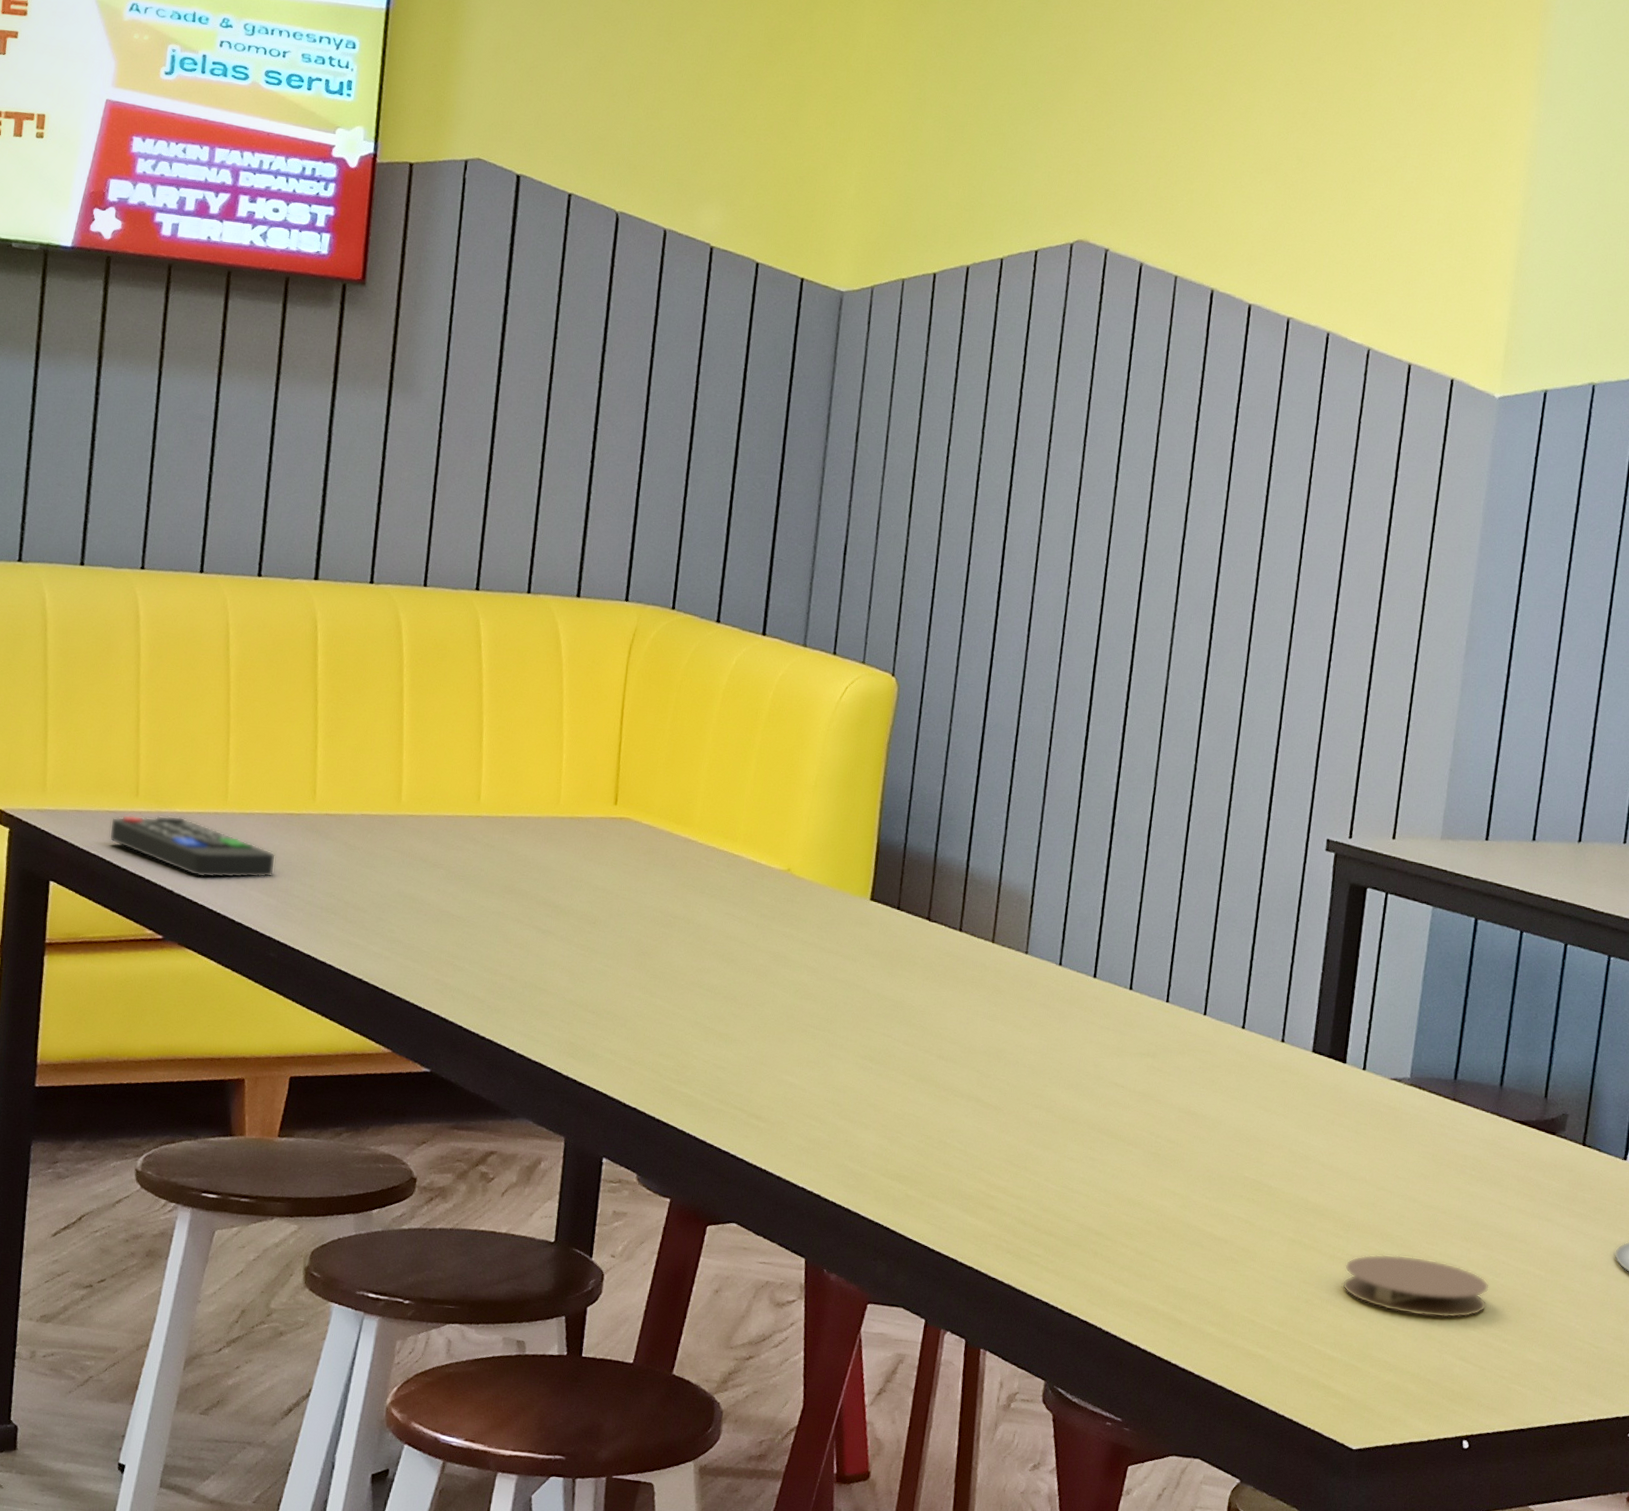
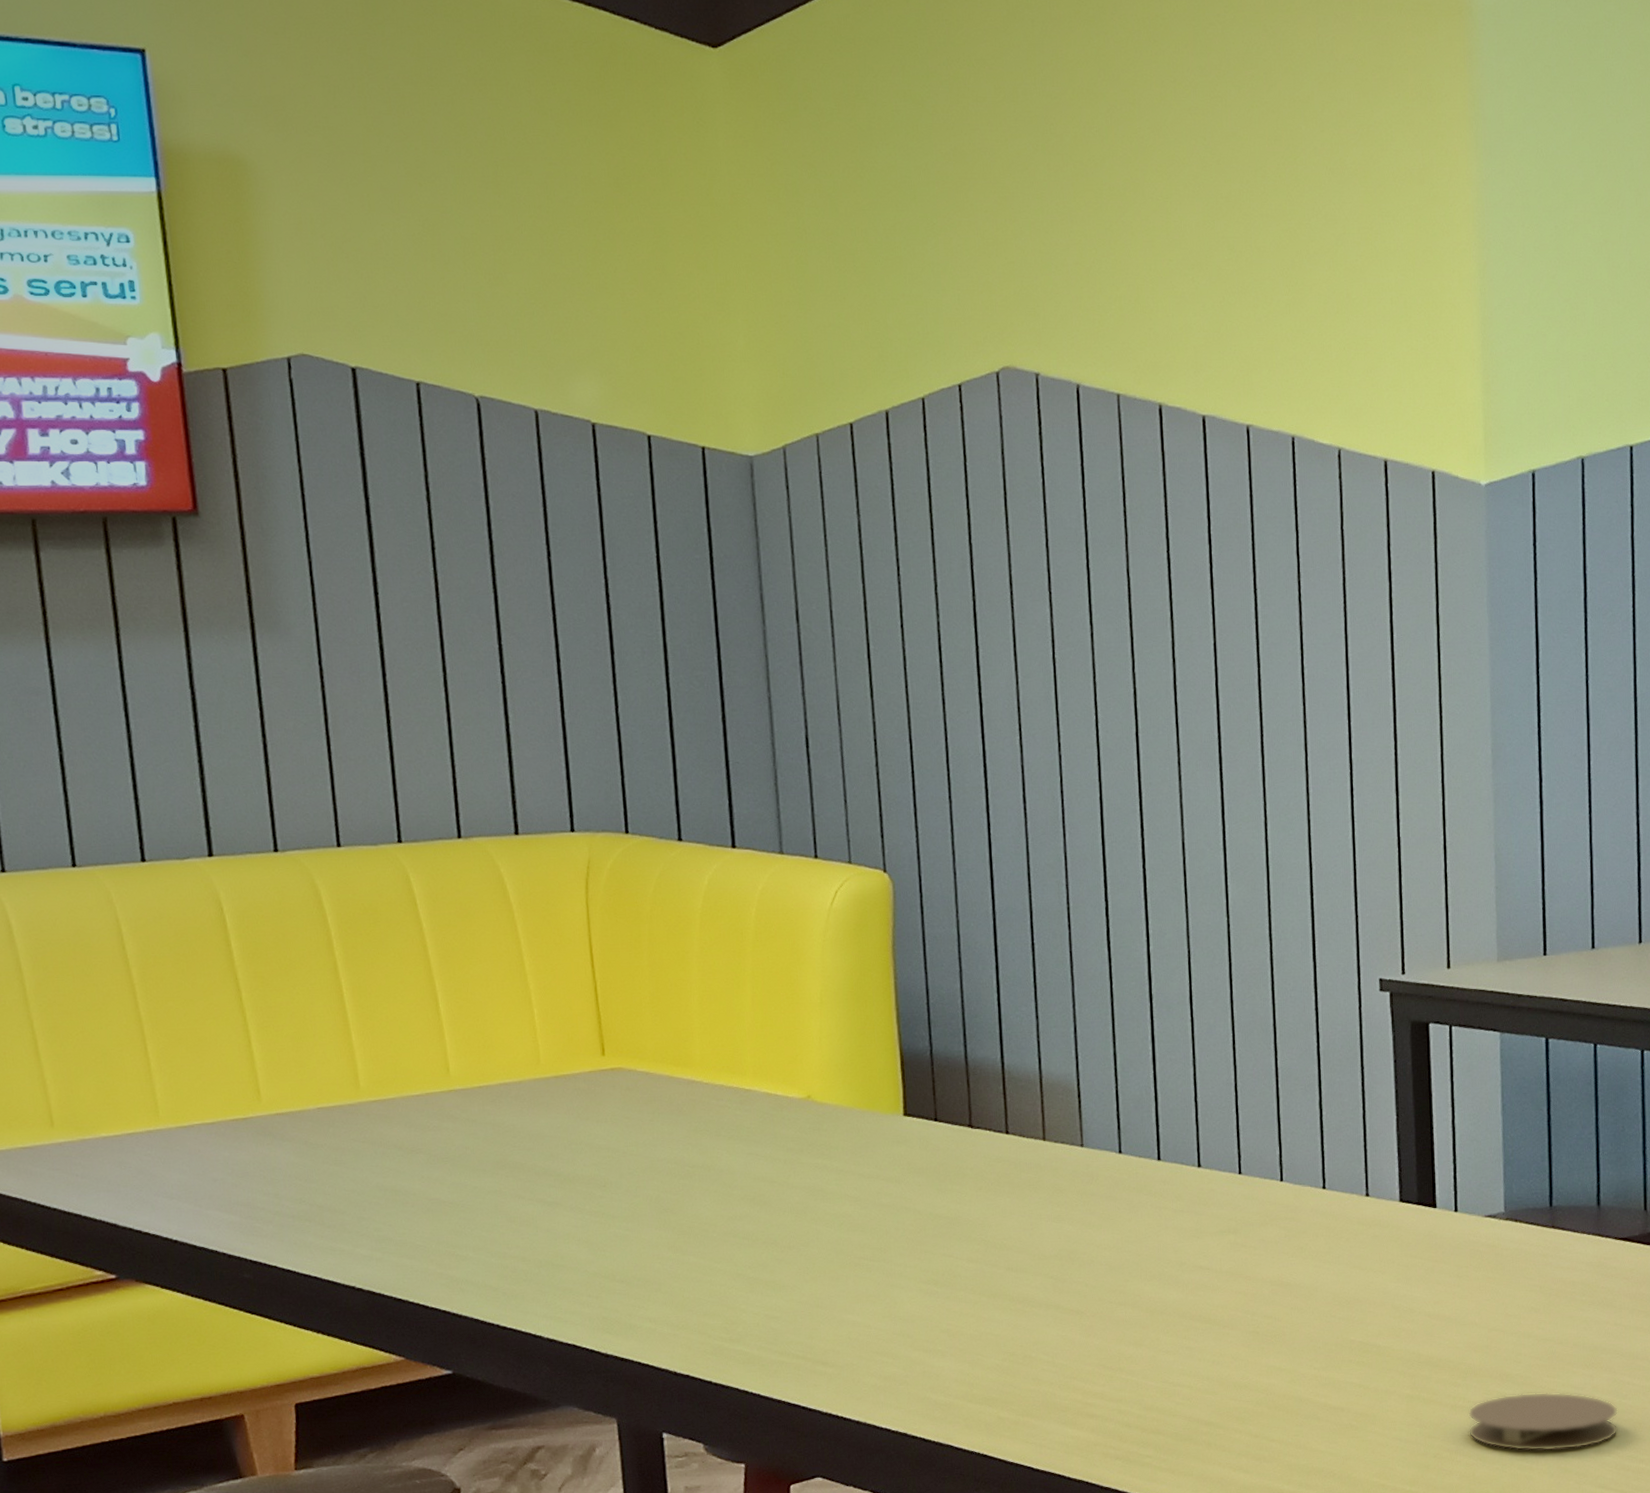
remote control: present [109,814,276,878] -> none [27,1141,231,1205]

